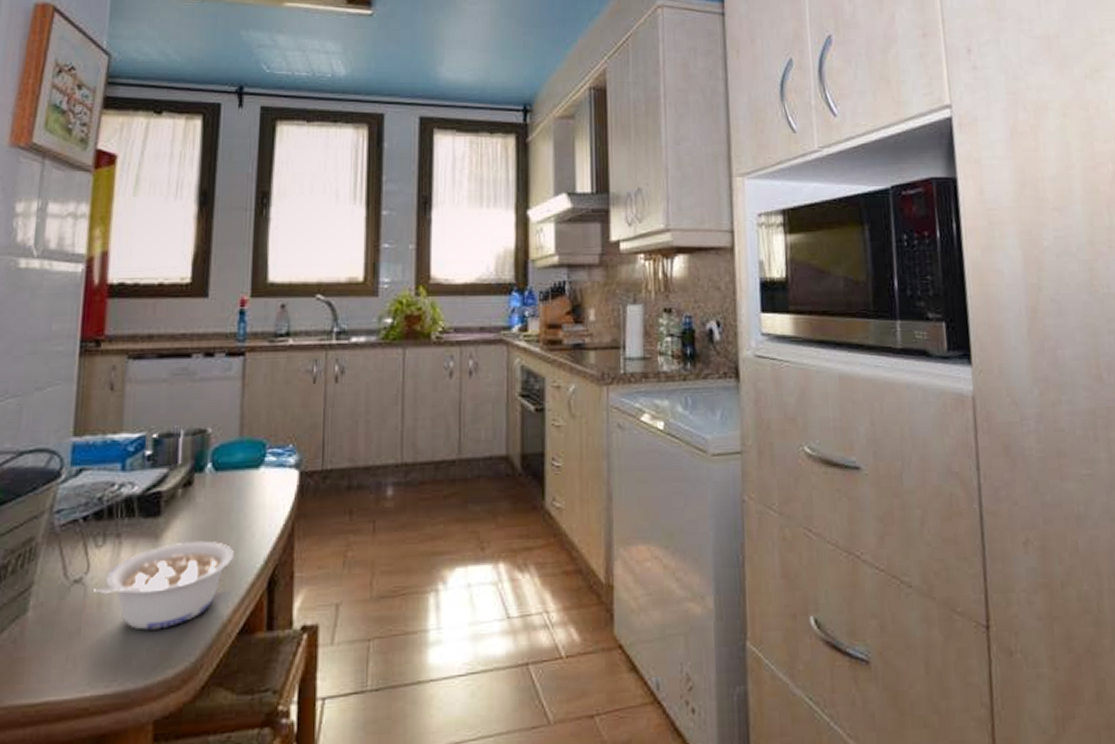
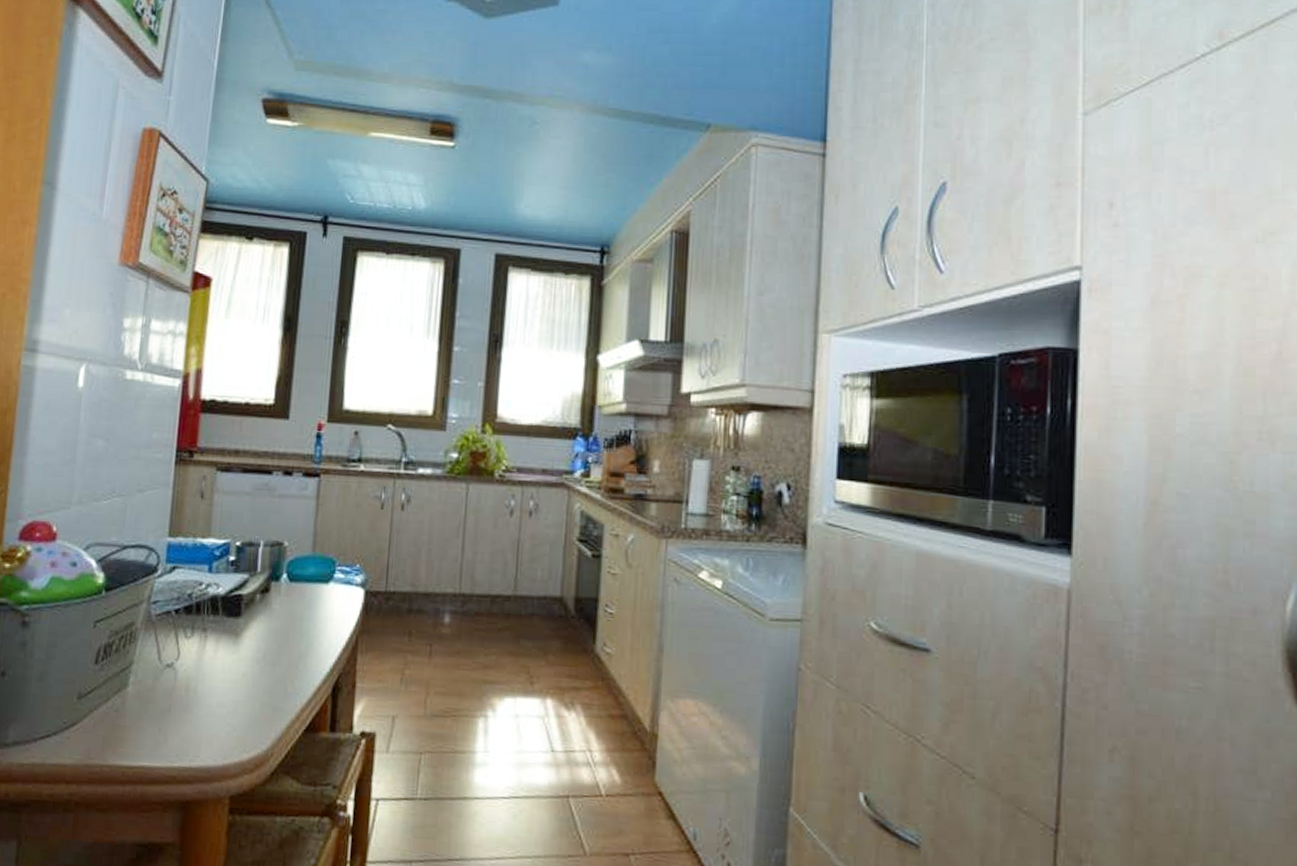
legume: present [92,541,234,630] -> none [181,643,303,717]

